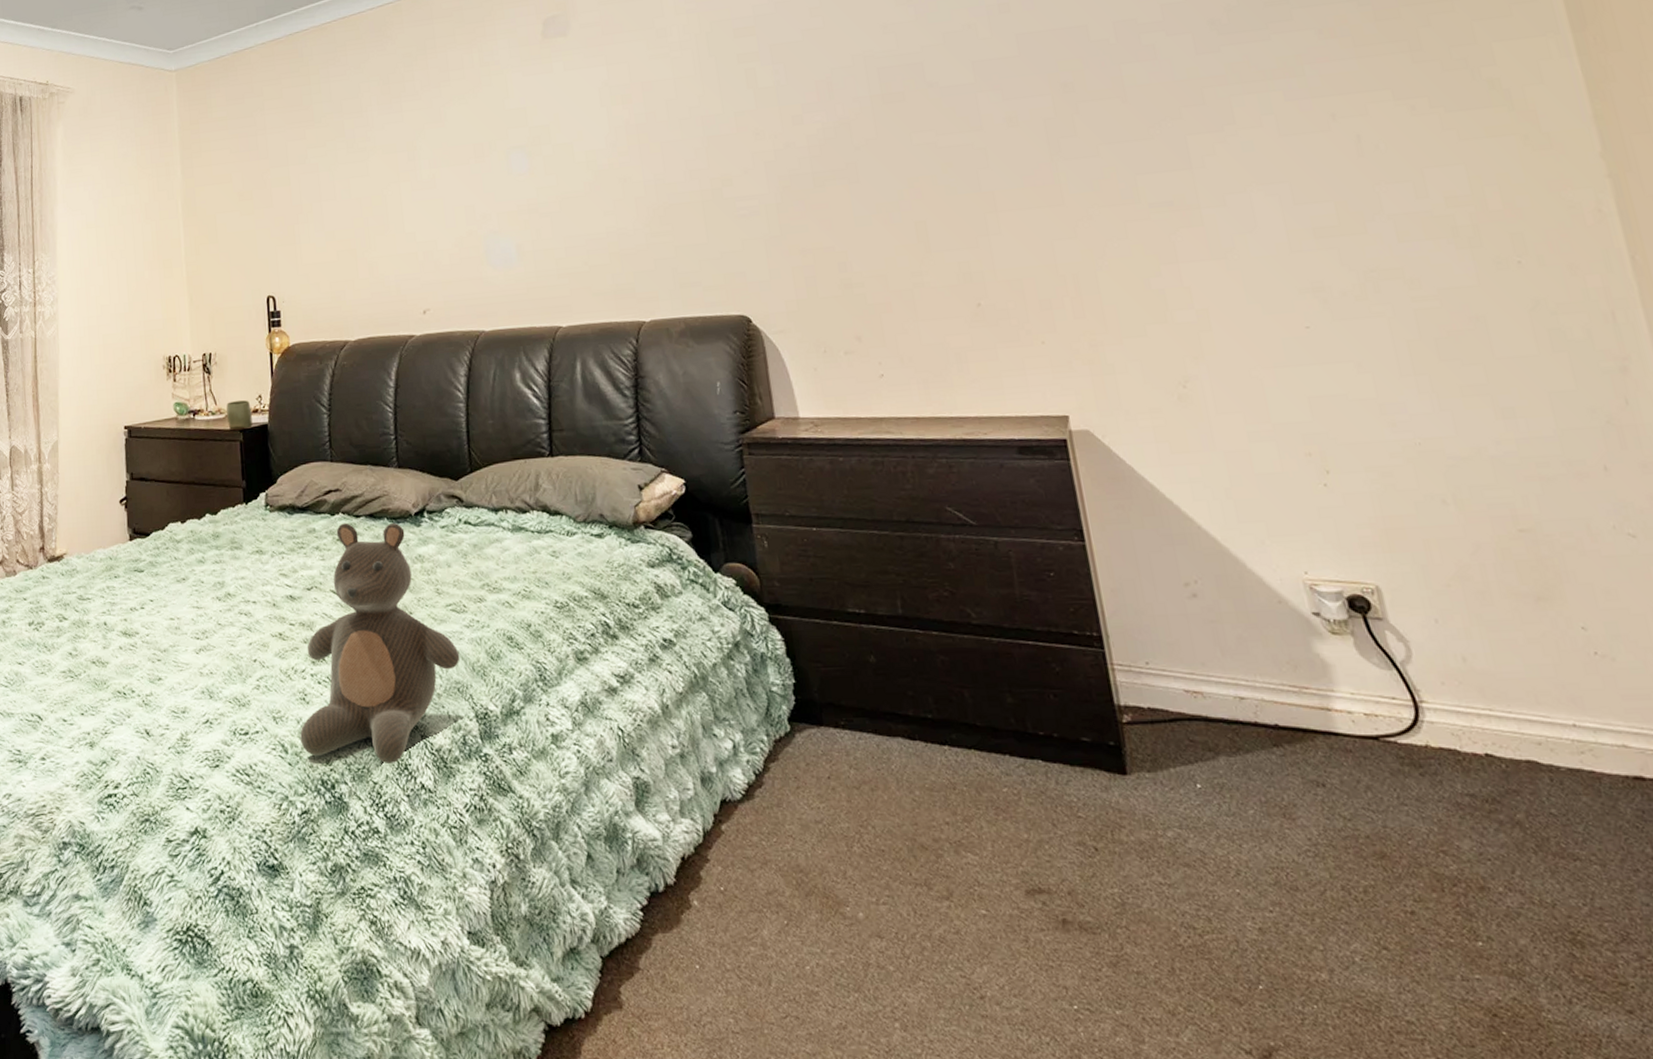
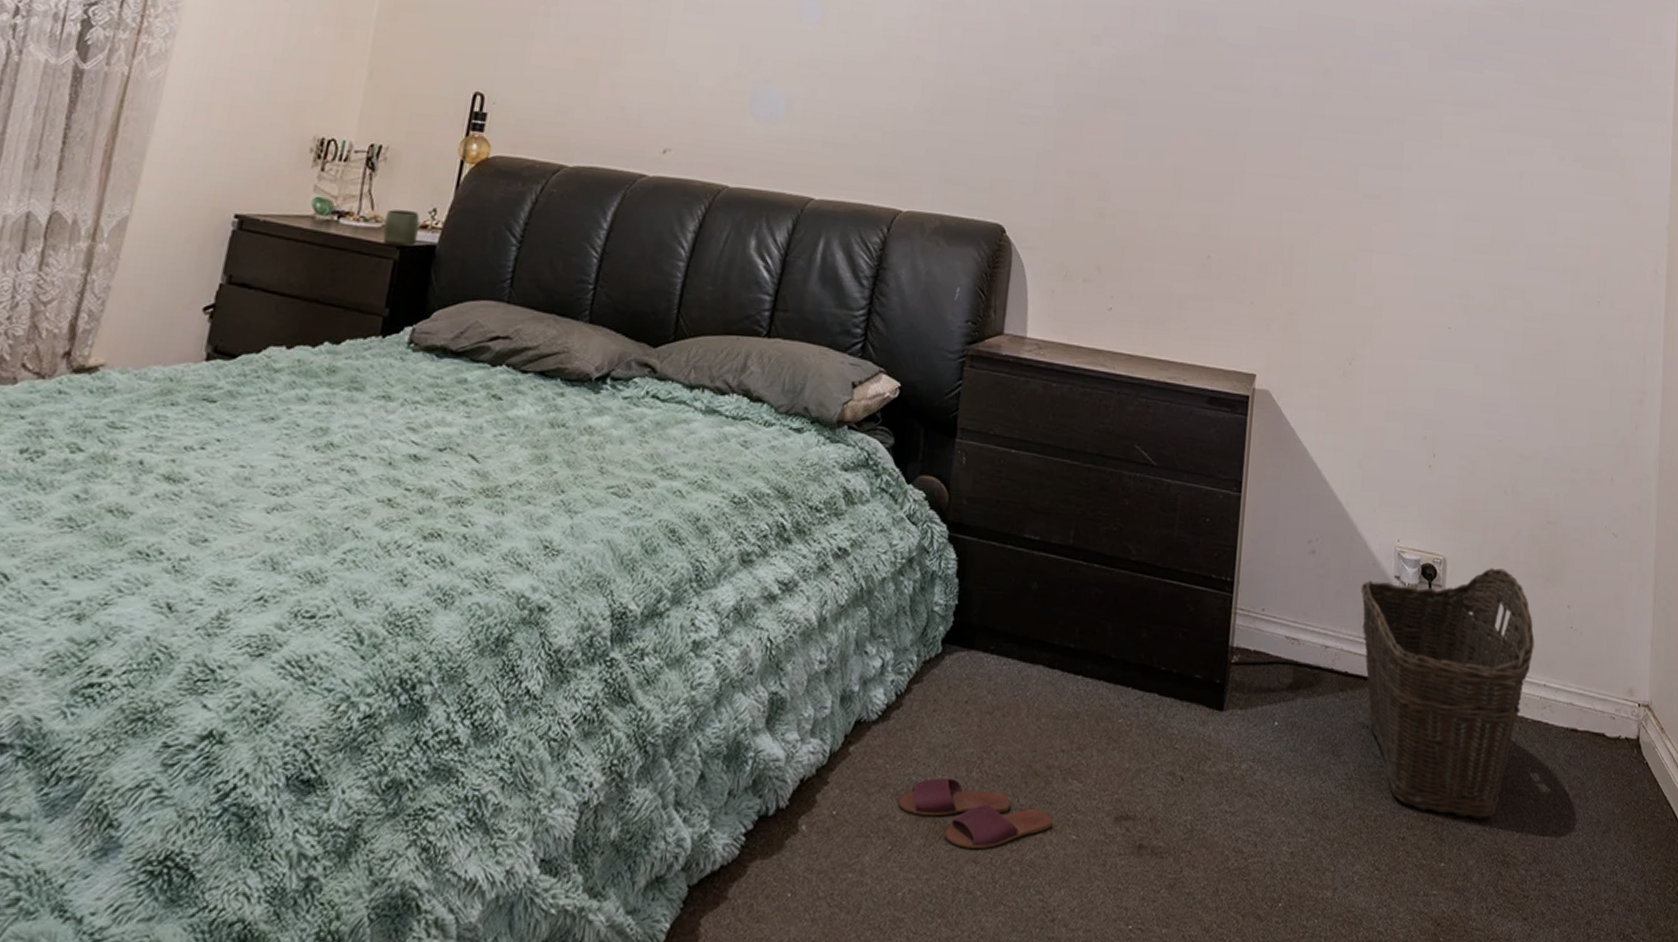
teddy bear: present [300,522,460,765] -> none [383,377,610,665]
slippers: none [783,853,956,923] -> present [898,778,1053,848]
wicker basket: none [1268,591,1547,890] -> present [1361,568,1535,820]

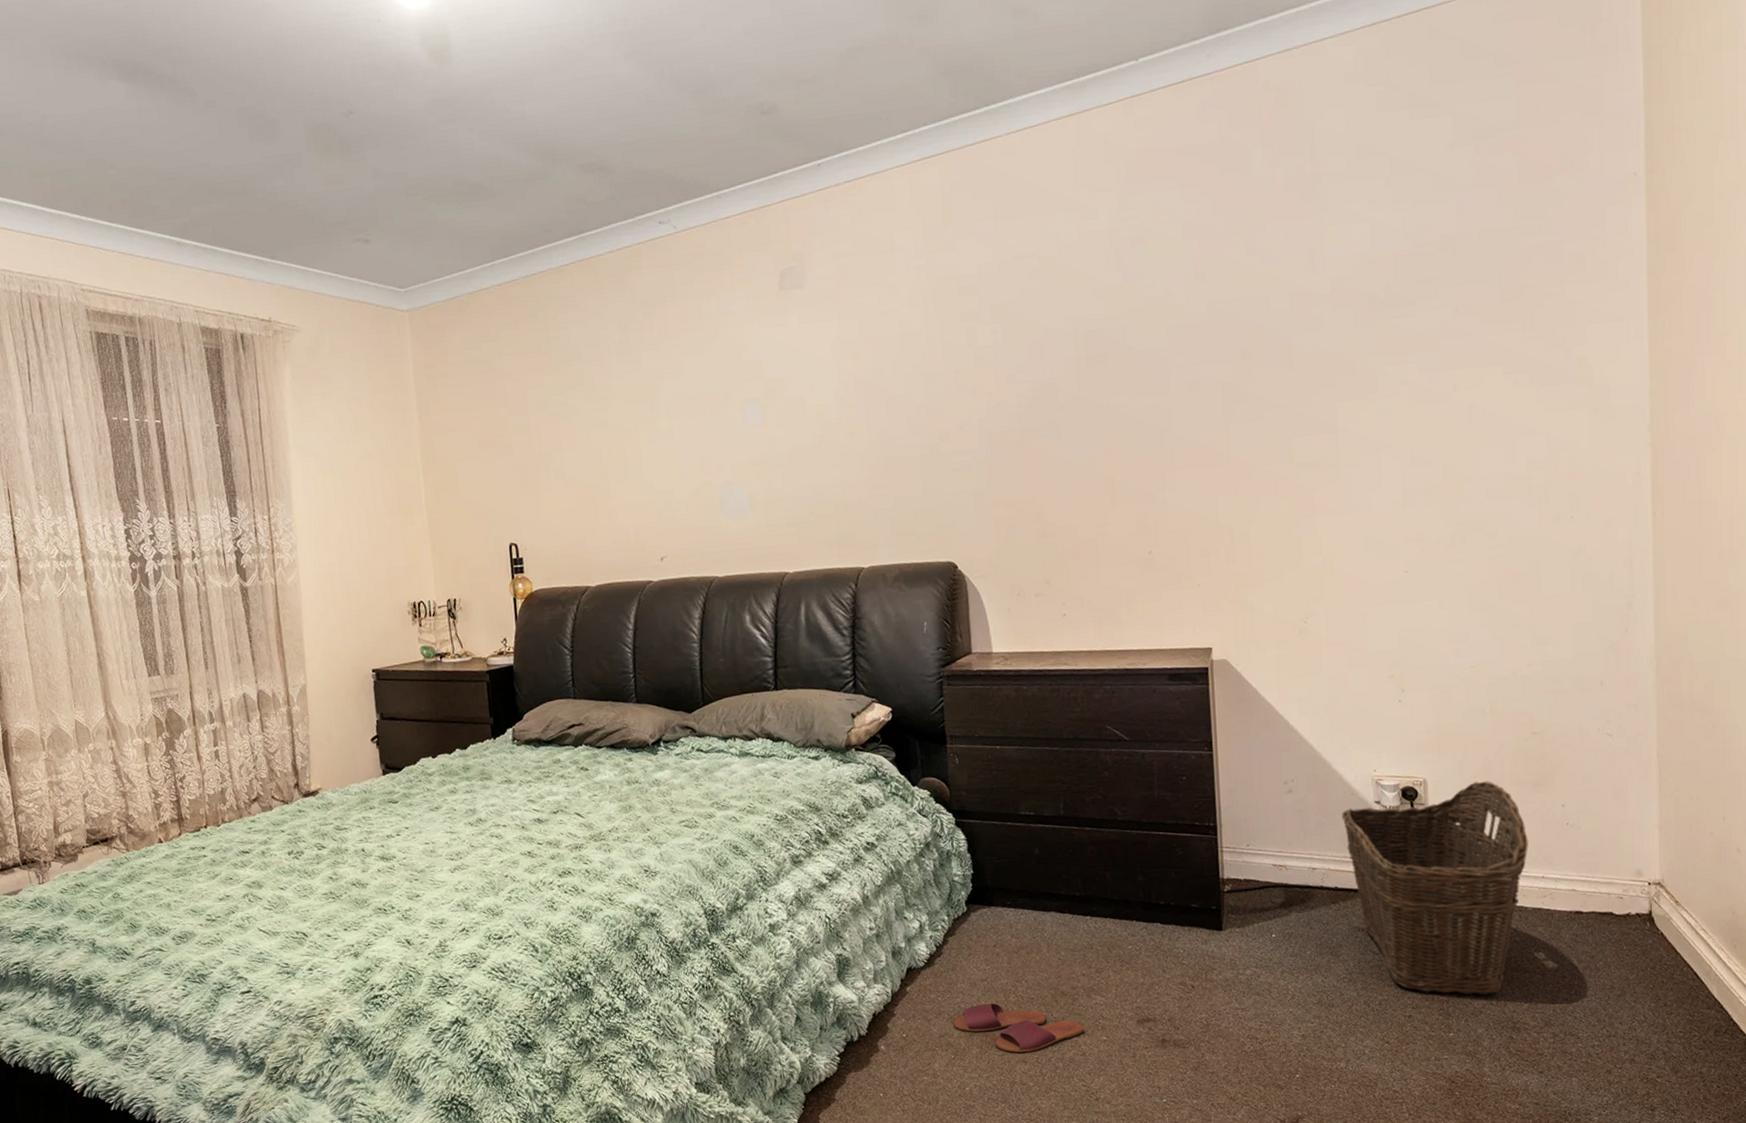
mug: present [383,209,420,247] -> none [472,643,499,672]

